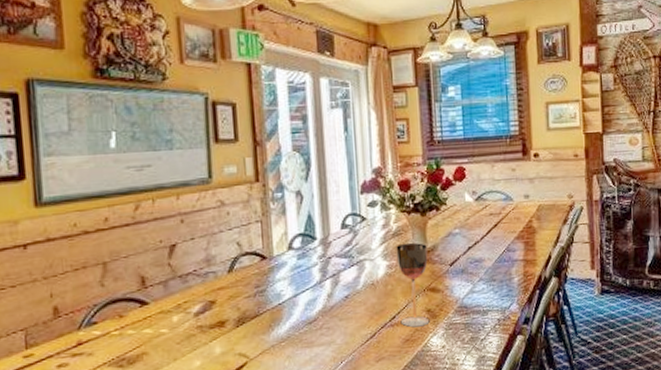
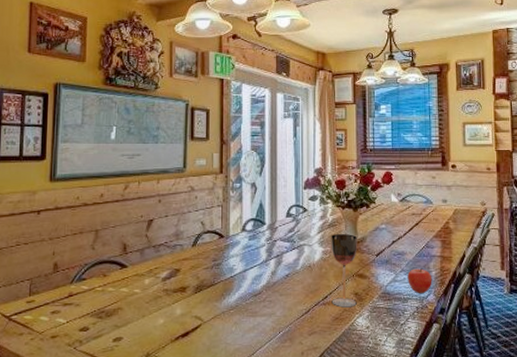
fruit: none [487,274,515,305] -> present [407,267,432,294]

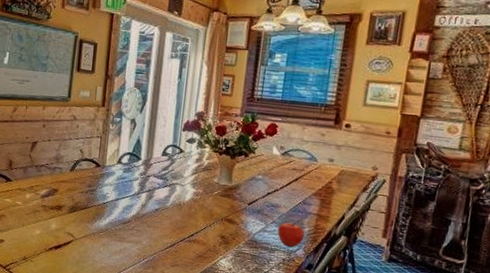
wineglass: present [331,233,357,308] -> none [197,177,231,249]

